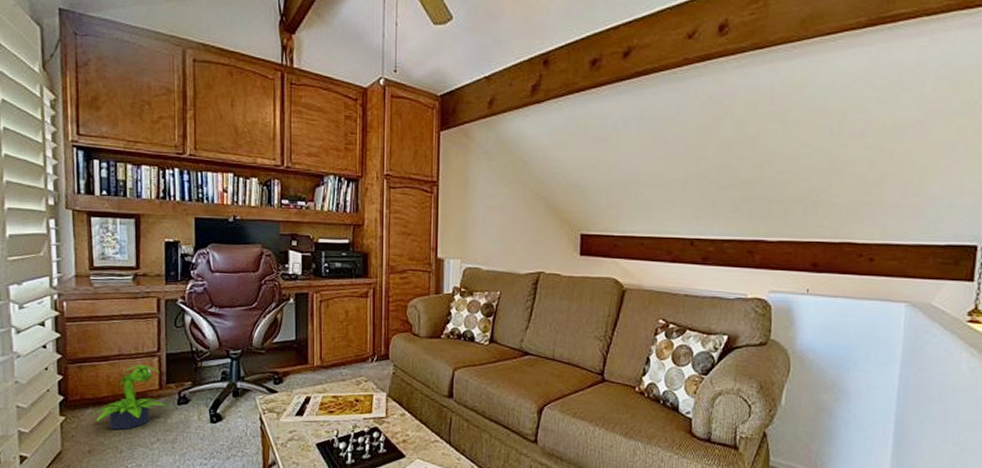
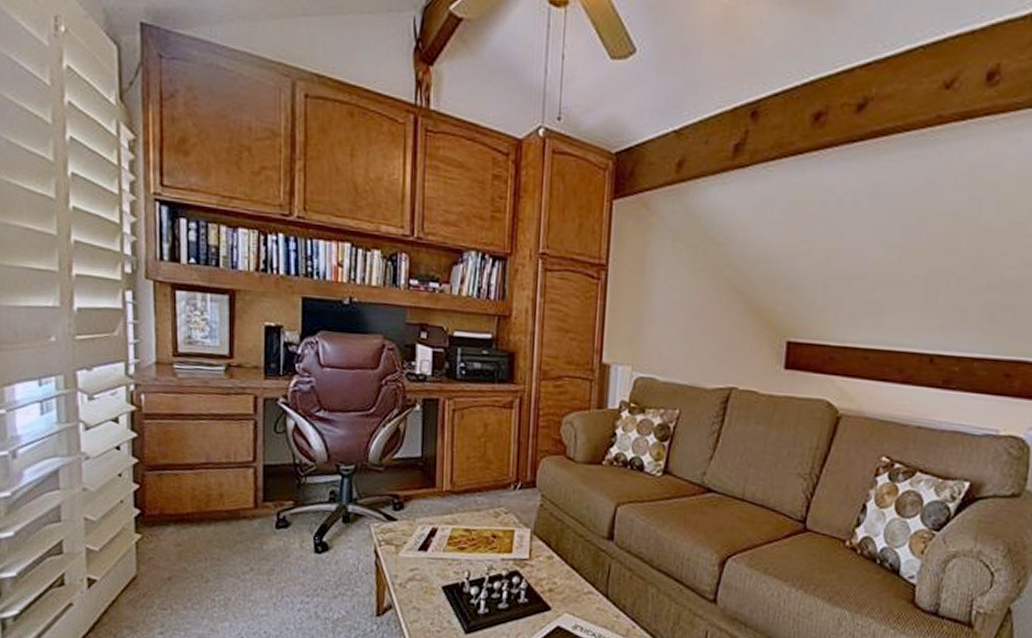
potted plant: present [89,364,169,430] -> none [169,476,265,555]

